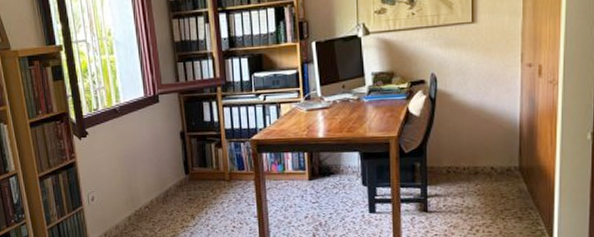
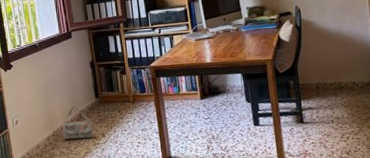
bag: none [145,180,182,220] -> present [62,104,94,139]

